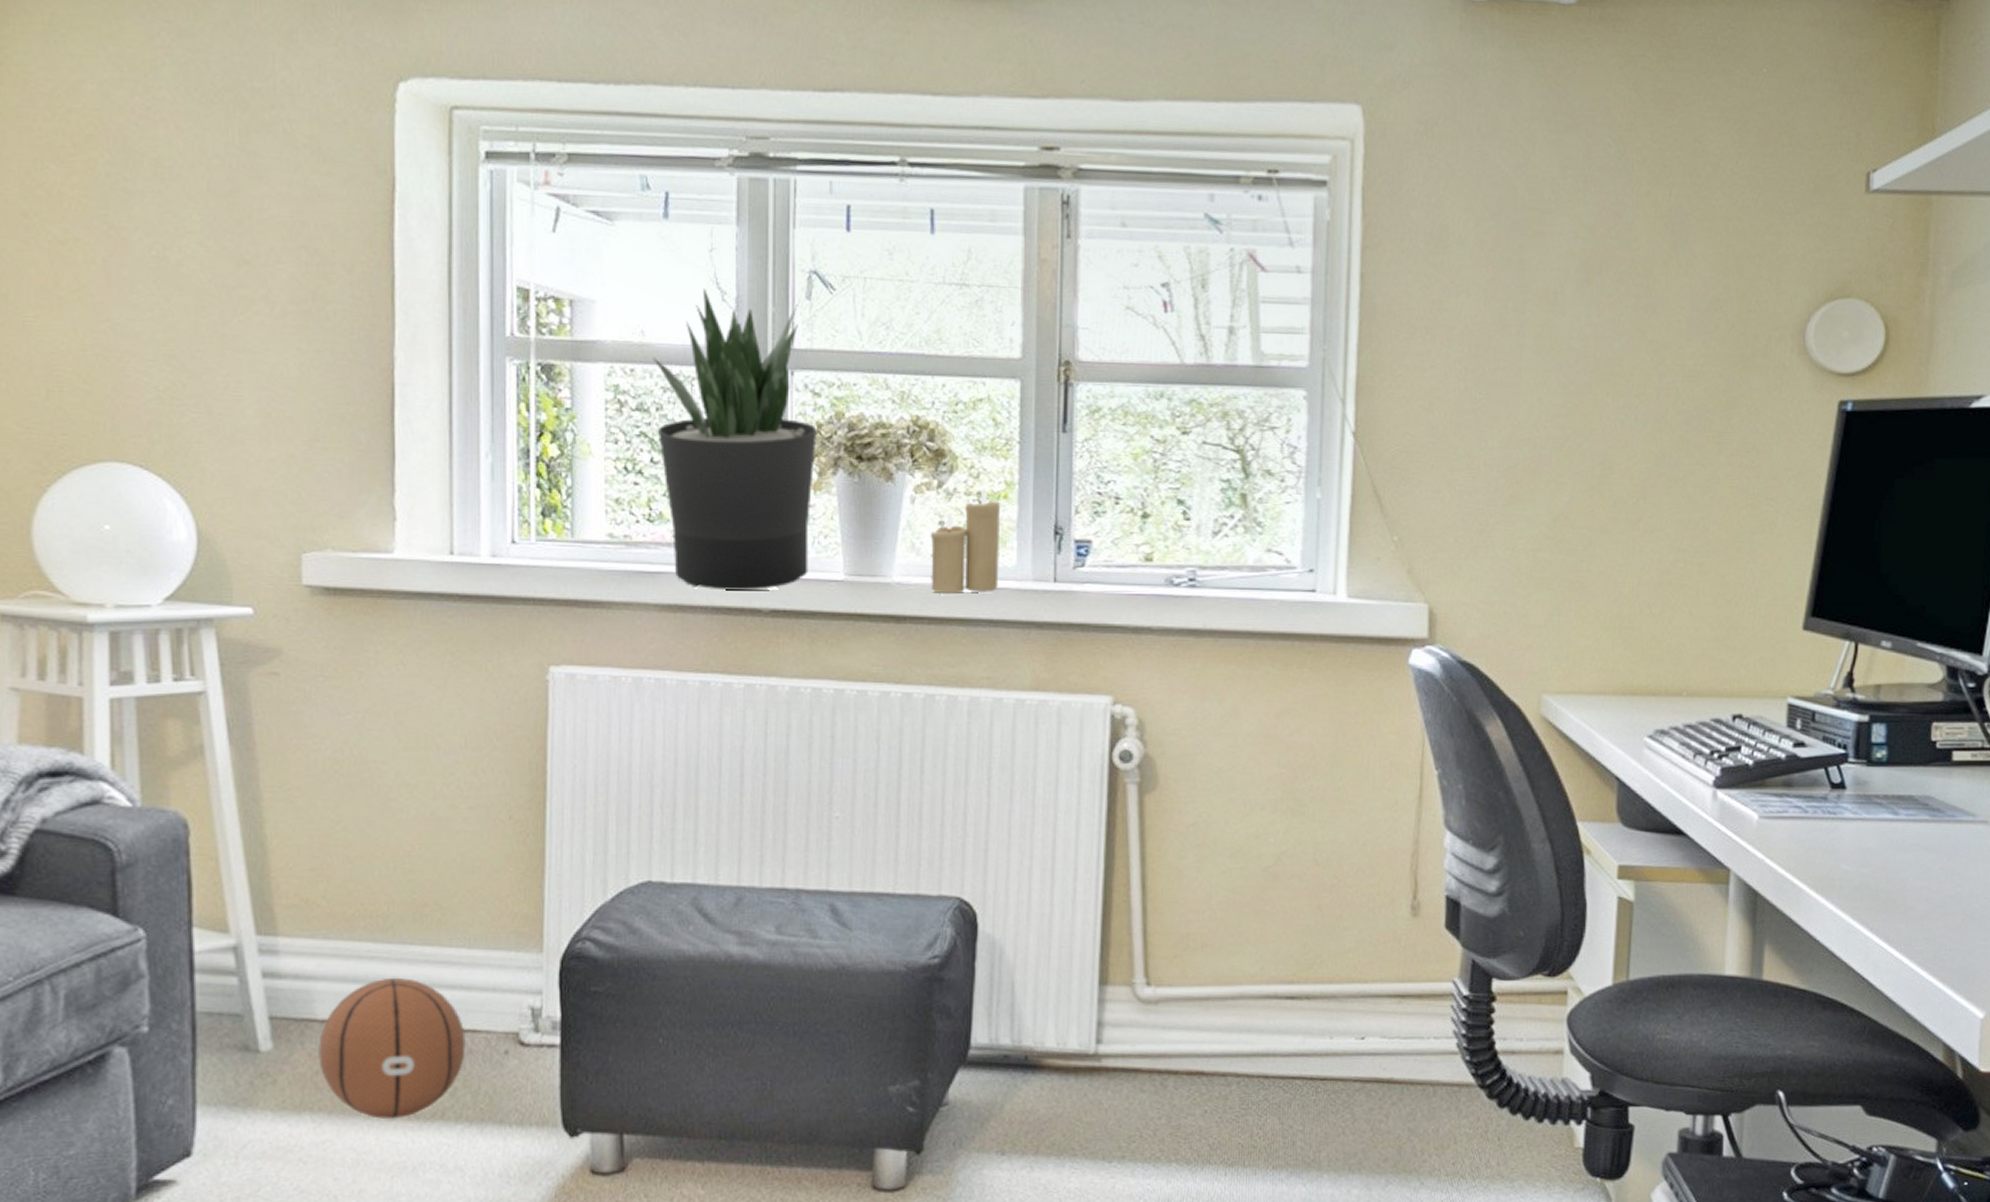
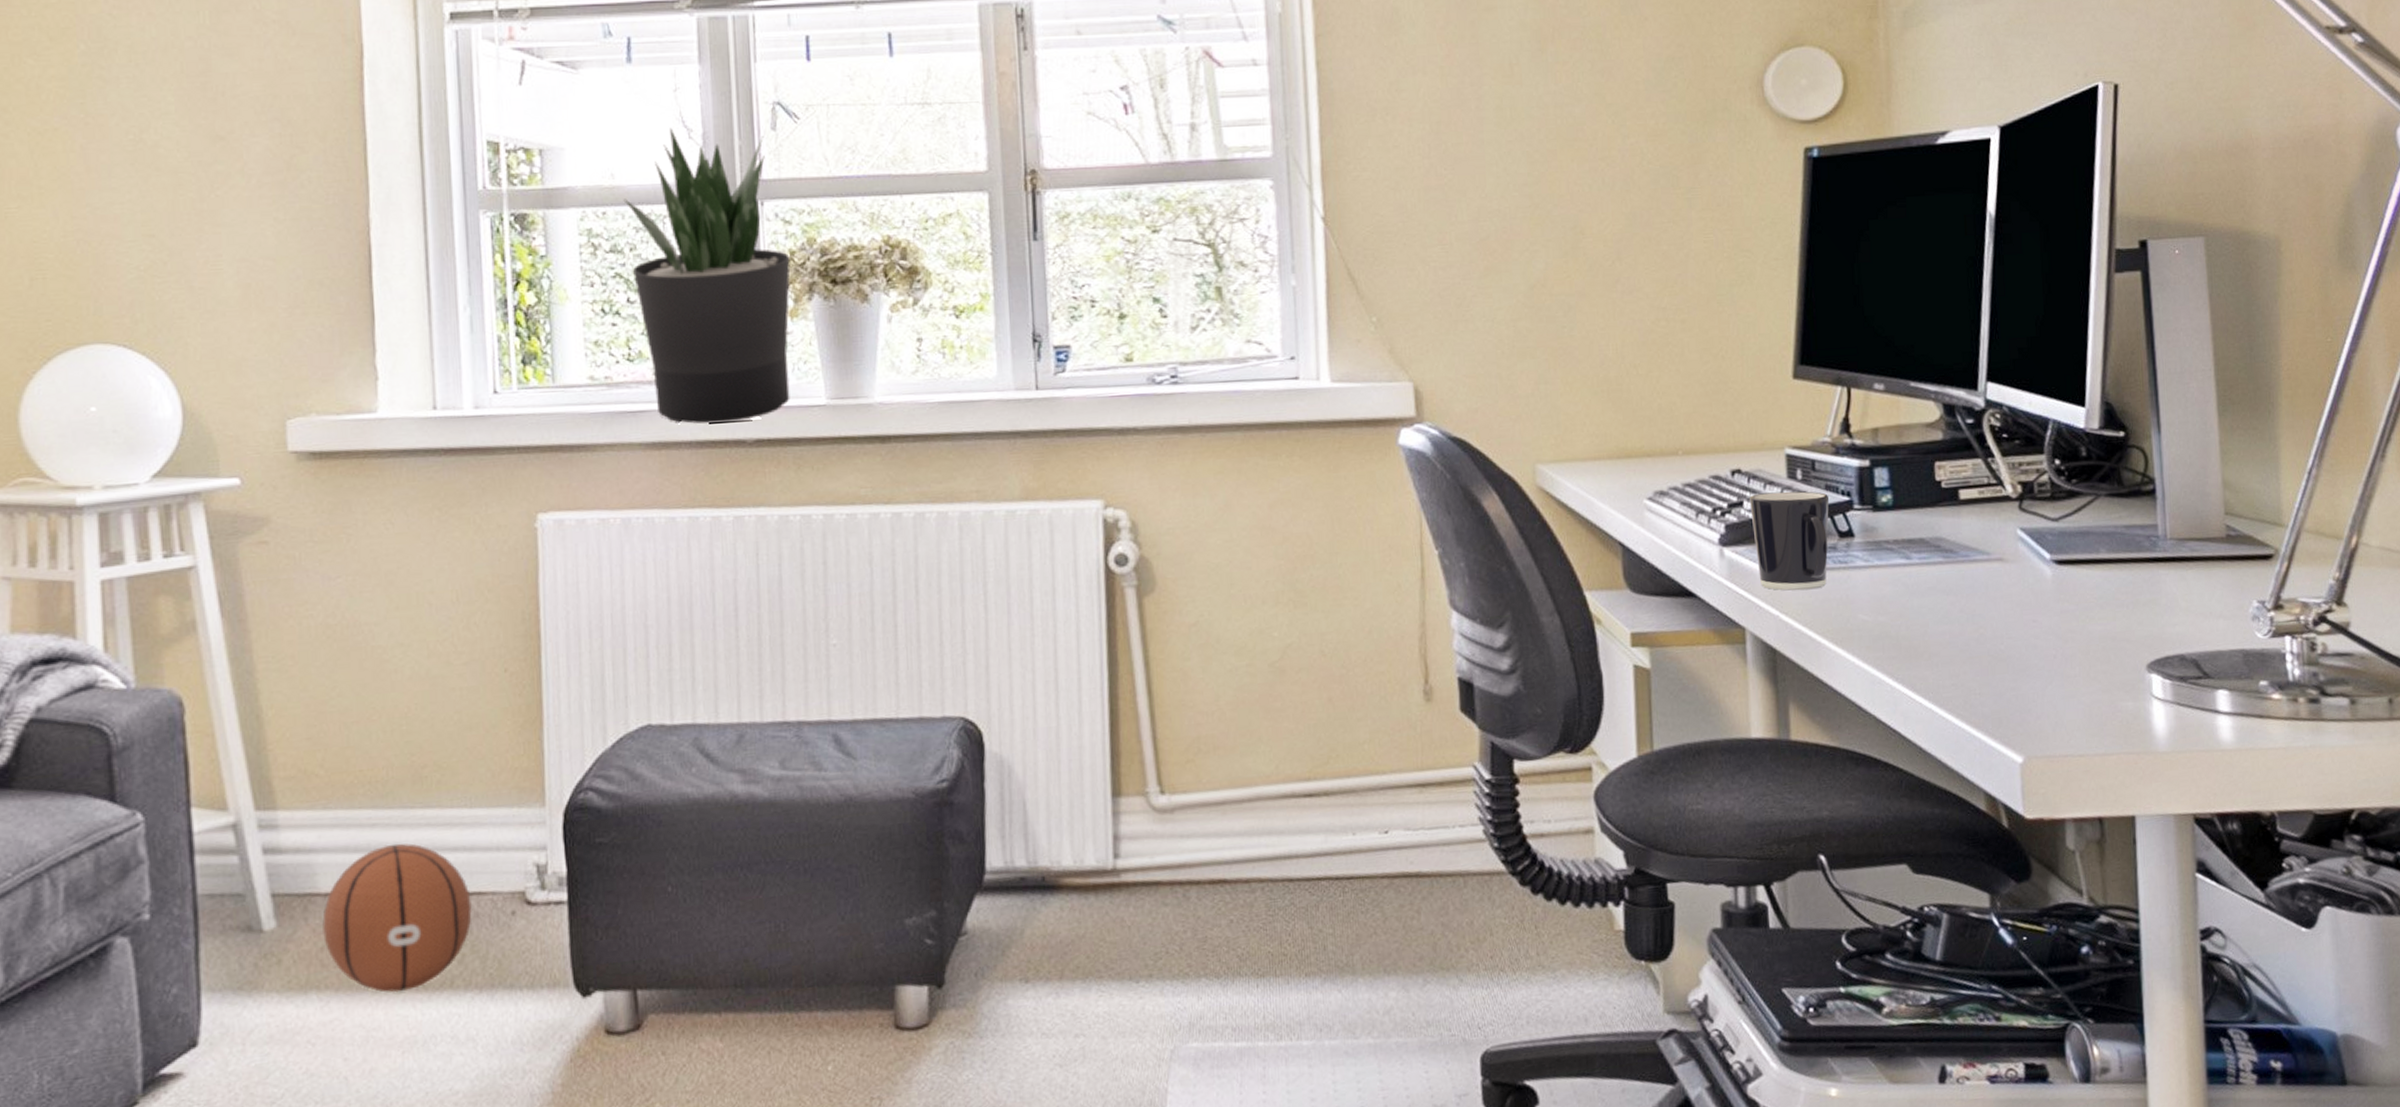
candle: present [930,489,1000,595] -> none [909,302,981,411]
mug: none [1747,740,1825,837] -> present [1750,491,1829,591]

